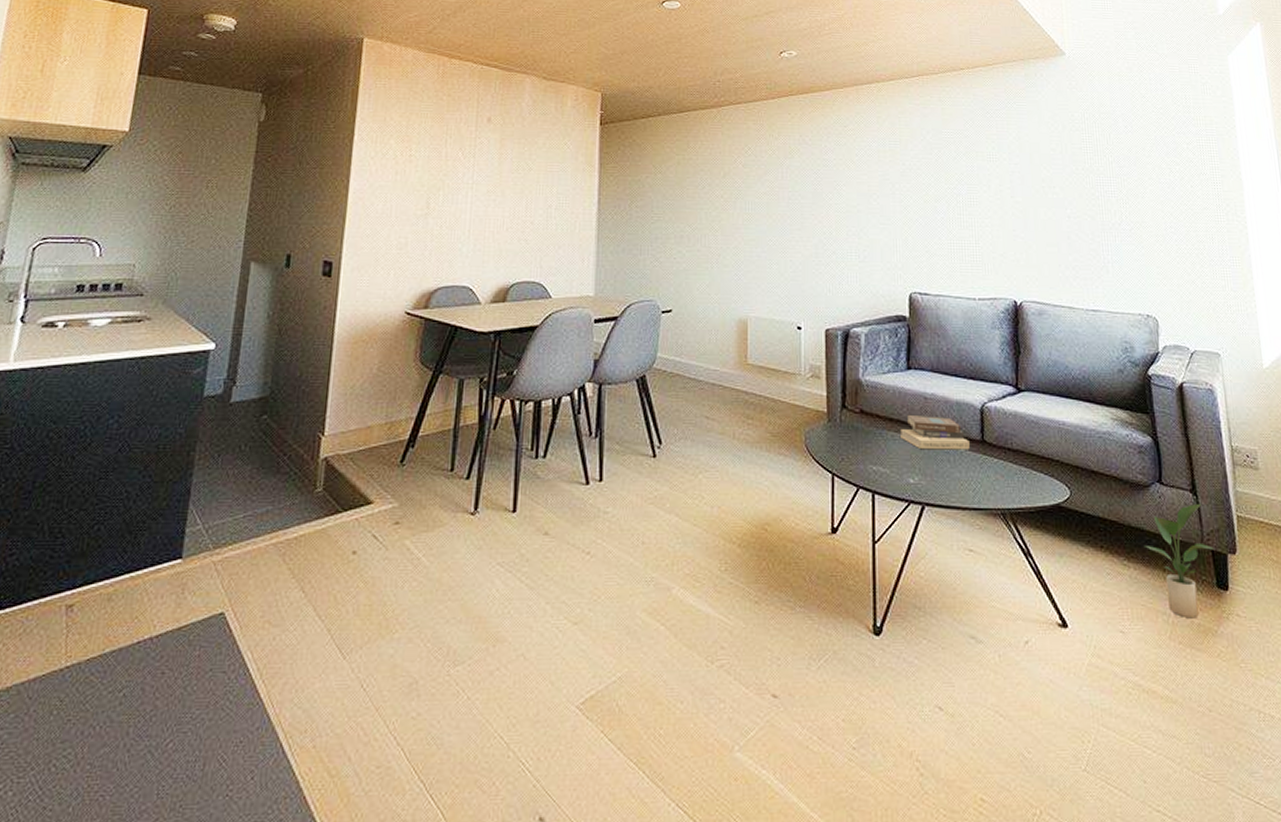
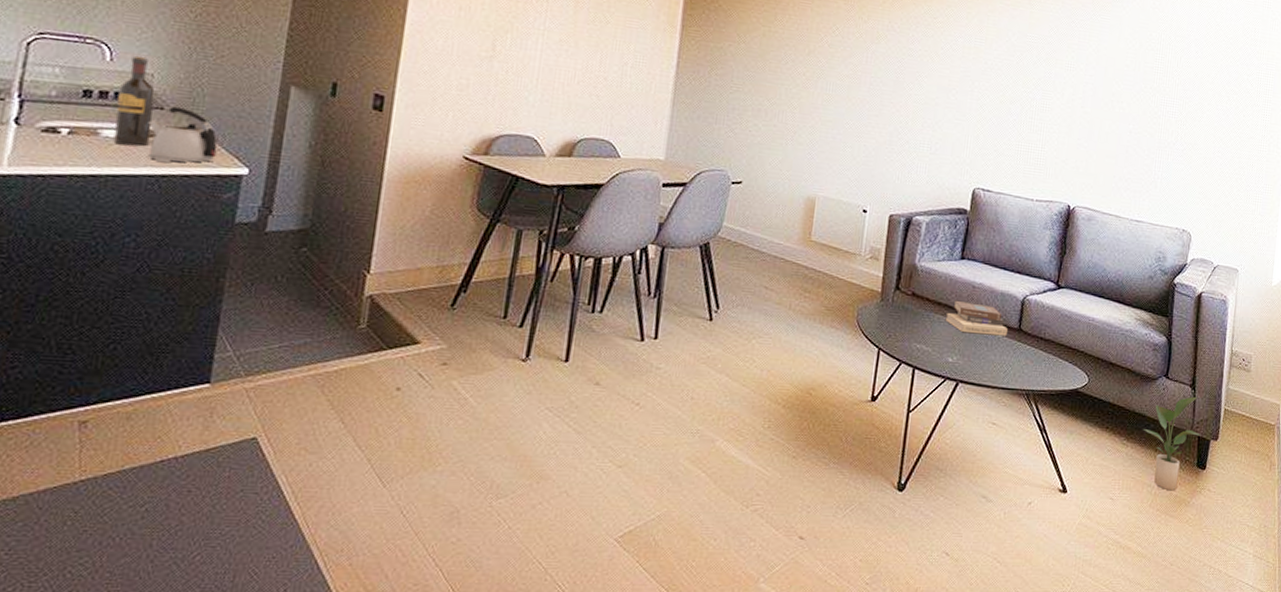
wine bottle: none [101,250,136,332] -> present [113,56,155,147]
kettle: none [129,291,188,346] -> present [147,106,218,164]

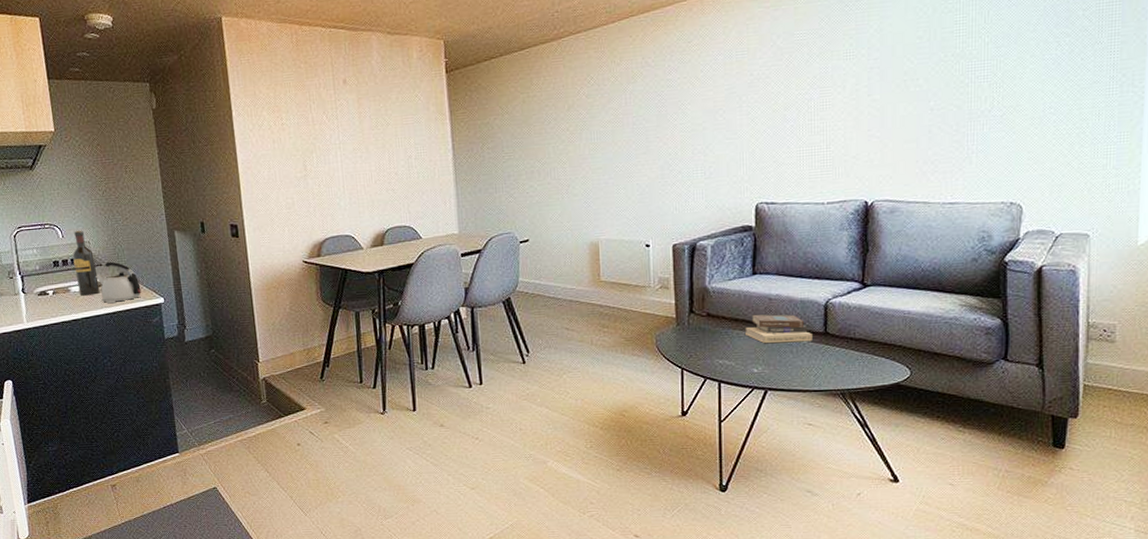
potted plant: present [1144,396,1201,491] -> none [982,375,1056,473]

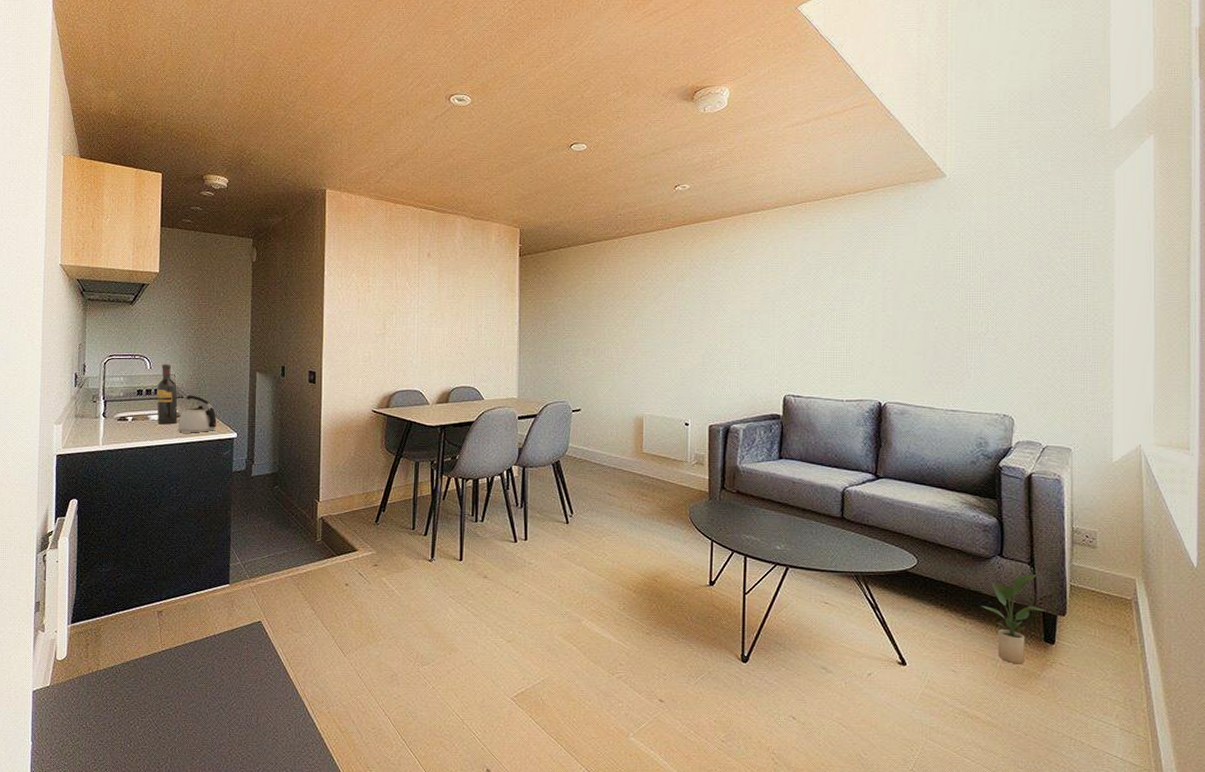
books: present [744,314,812,344] -> none [769,495,830,525]
potted plant: none [982,375,1056,473] -> present [981,573,1046,664]

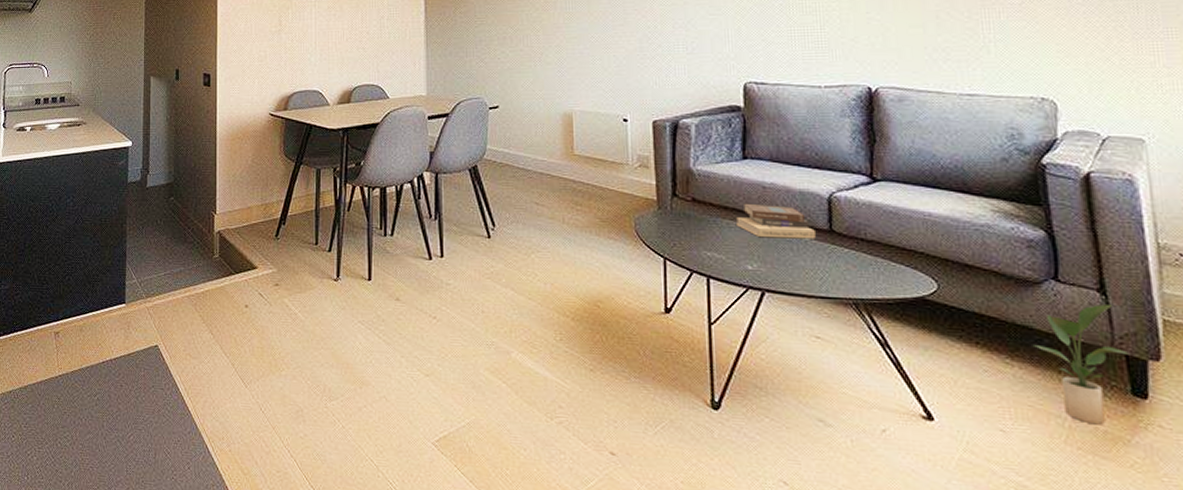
wine bottle: present [156,364,178,425] -> none [54,71,74,134]
kettle: present [175,395,217,434] -> none [72,102,112,144]
books: none [769,495,830,525] -> present [735,203,816,239]

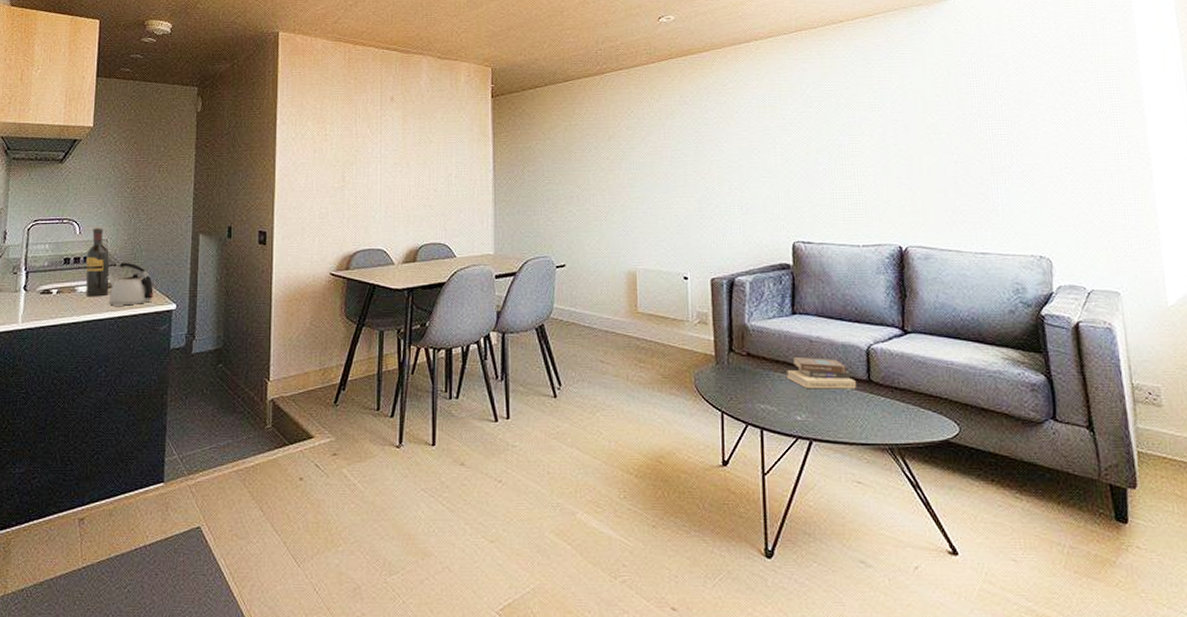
wine bottle: none [54,71,74,134] -> present [85,228,110,297]
kettle: none [72,102,112,144] -> present [107,262,154,307]
potted plant: present [1034,303,1131,425] -> none [1038,439,1114,550]

